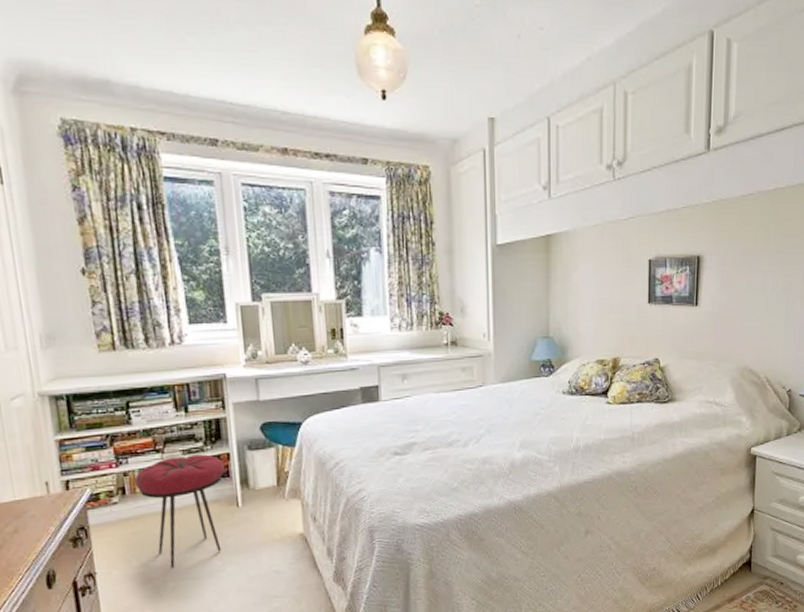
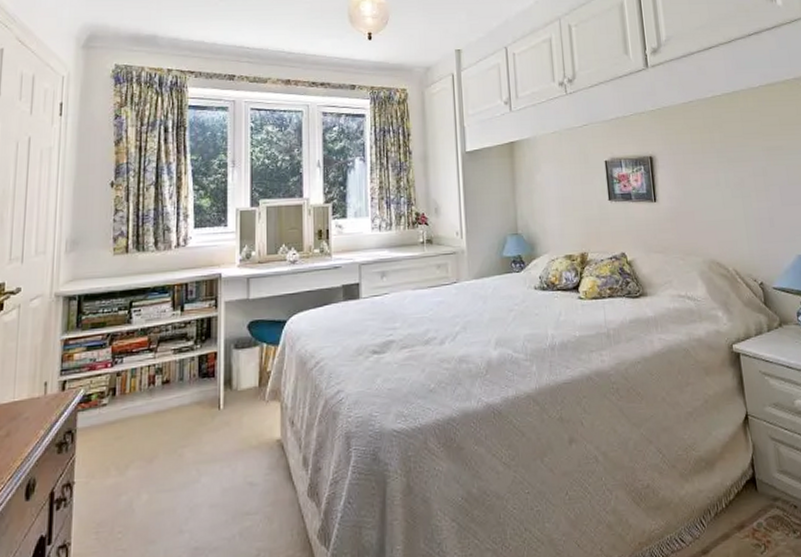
stool: present [134,454,226,568] -> none [125,353,212,478]

